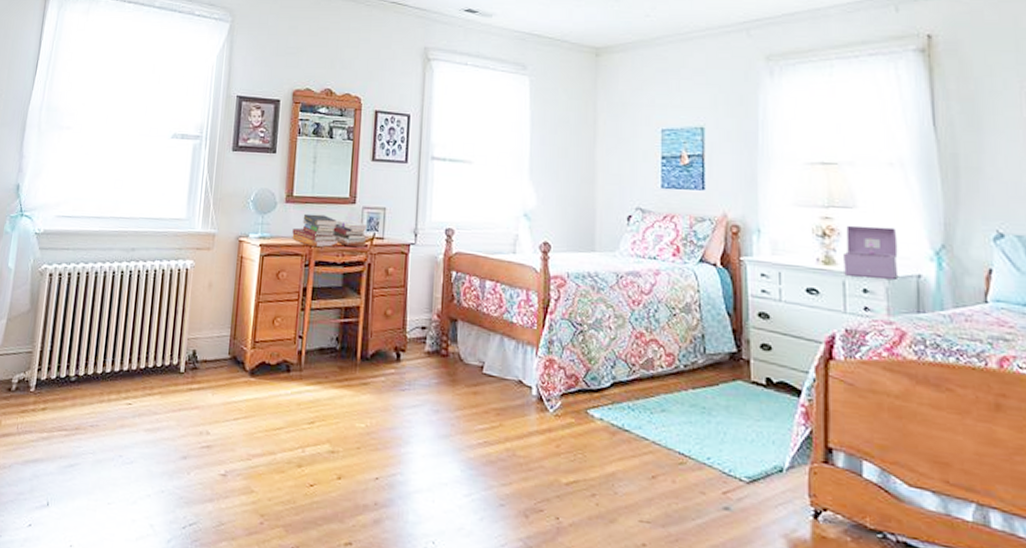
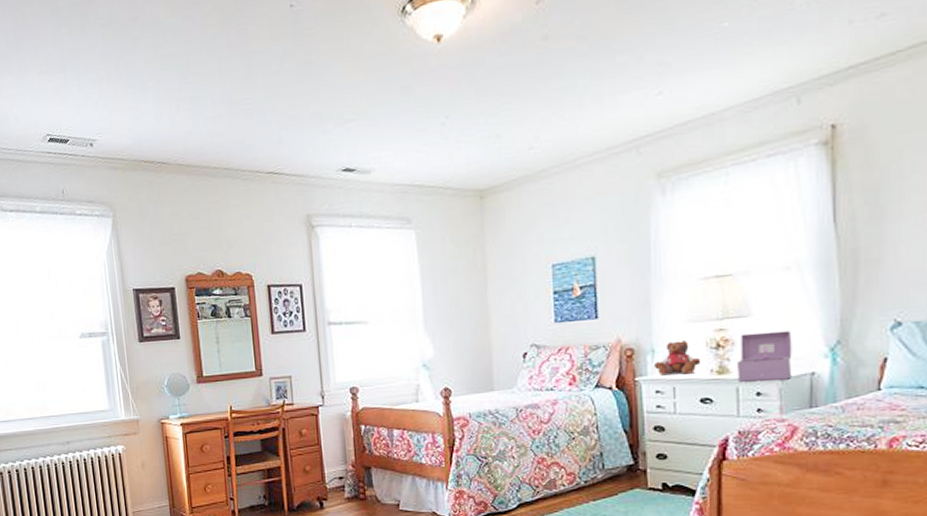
books: present [292,213,339,248] -> none [208,390,253,420]
books: present [333,219,367,248] -> none [245,391,278,416]
teddy bear: none [760,223,807,261] -> present [654,340,701,376]

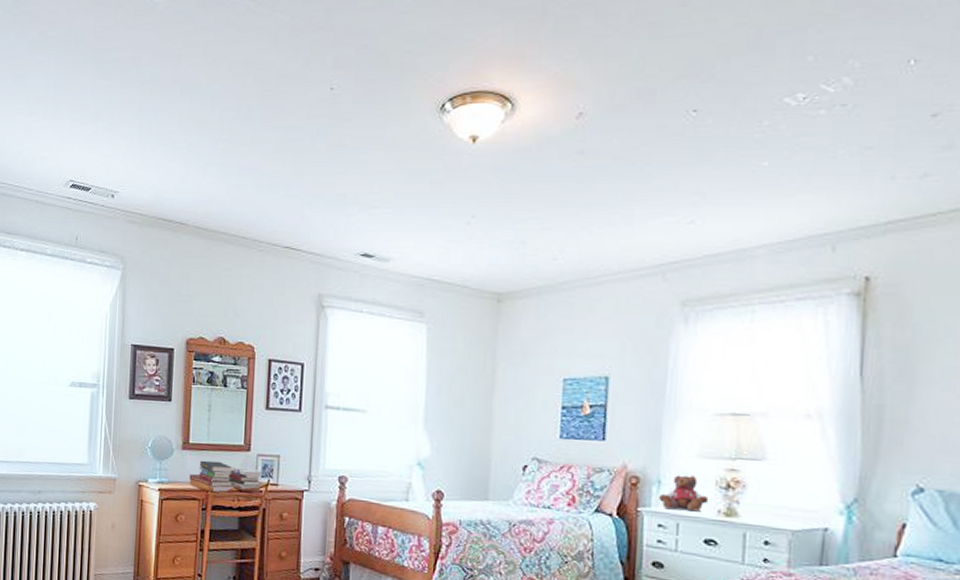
books: none [208,390,253,420] -> present [189,460,235,493]
books: none [245,391,278,416] -> present [228,466,262,493]
jewelry box: present [738,330,792,382] -> none [746,477,807,532]

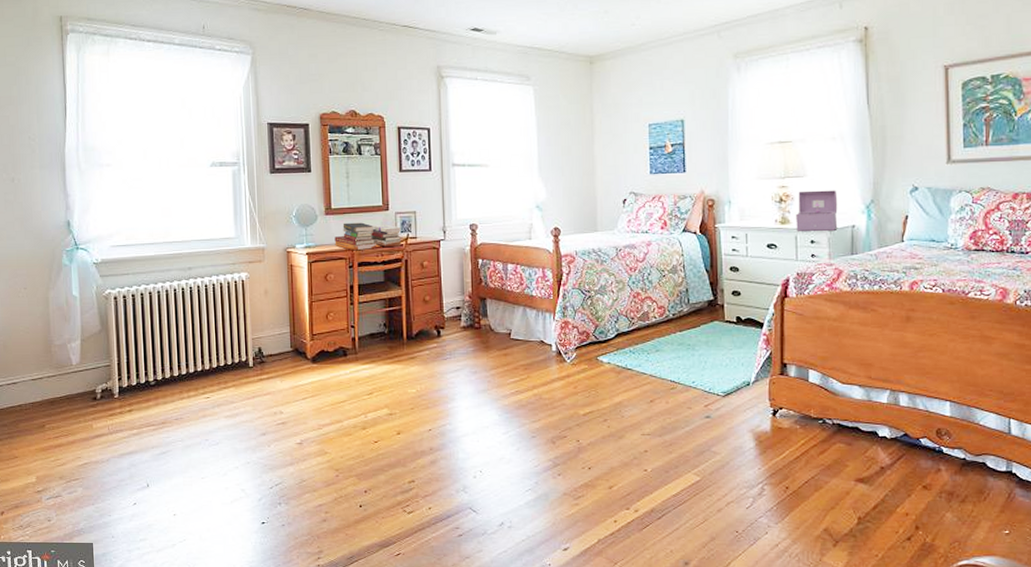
teddy bear: present [659,475,709,512] -> none [731,194,768,224]
jewelry box: none [746,477,807,532] -> present [796,190,838,231]

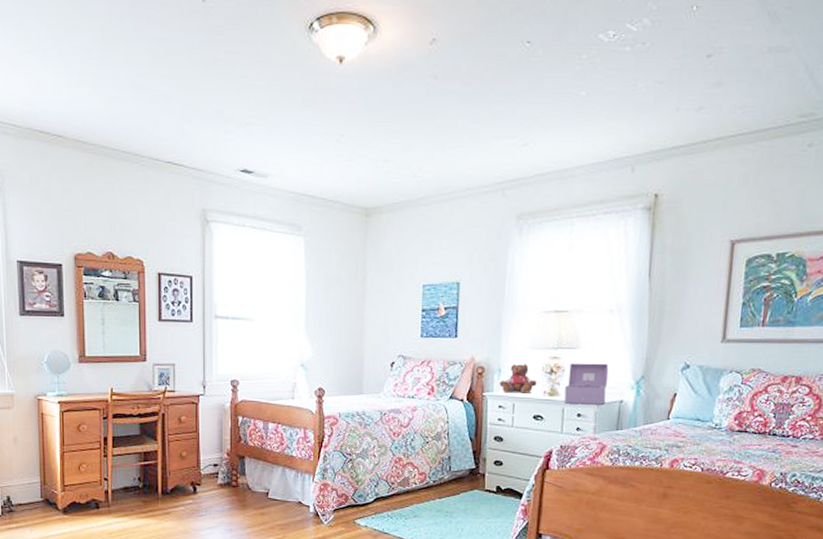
books: present [334,222,377,251] -> none [88,372,133,402]
books: present [371,224,402,248] -> none [127,375,159,400]
teddy bear: none [731,194,768,224] -> present [499,364,537,394]

